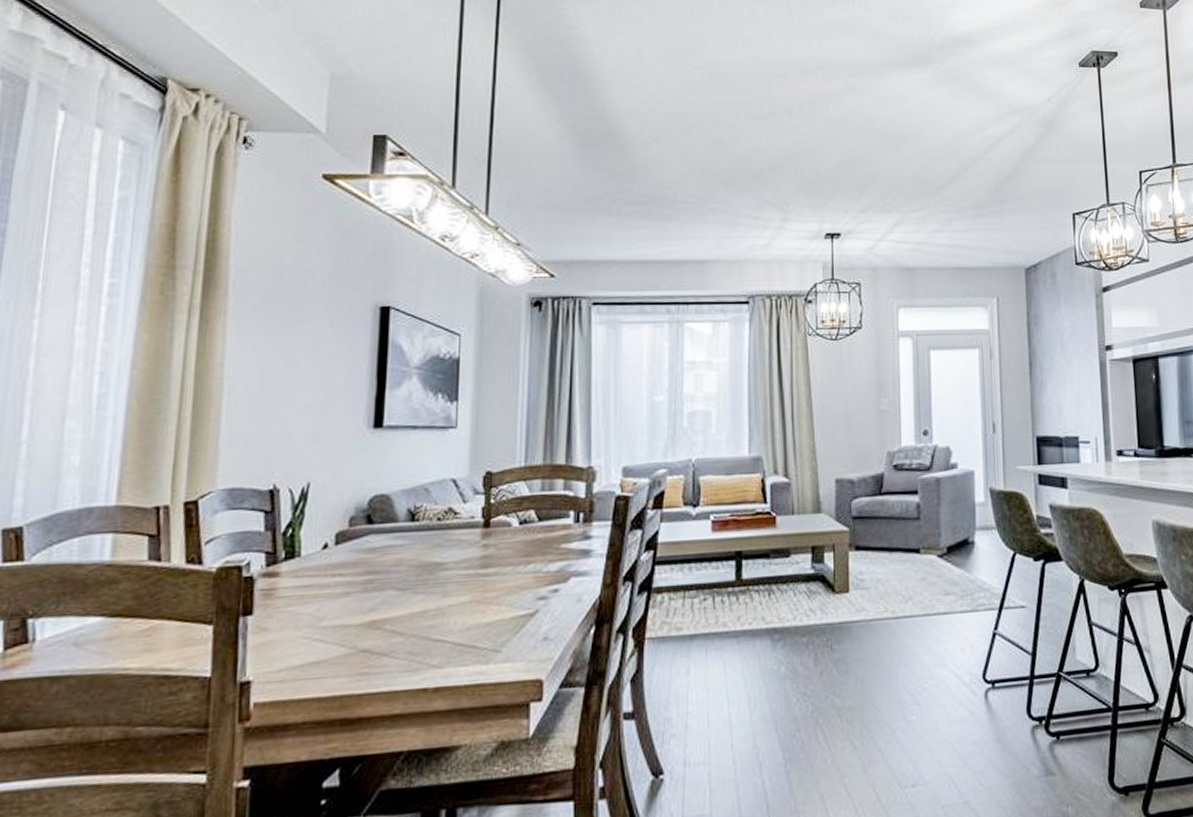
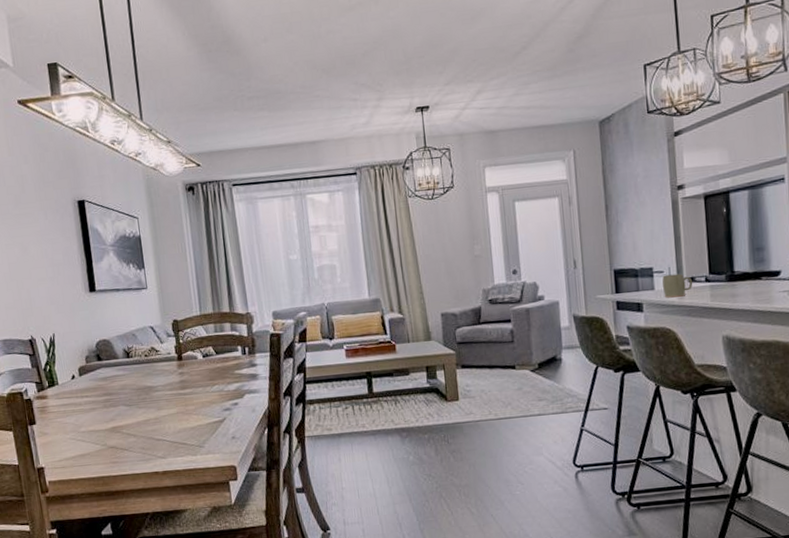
mug: none [1088,445,1121,473] -> present [662,273,693,298]

